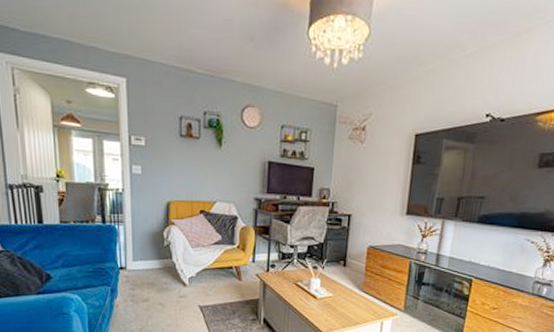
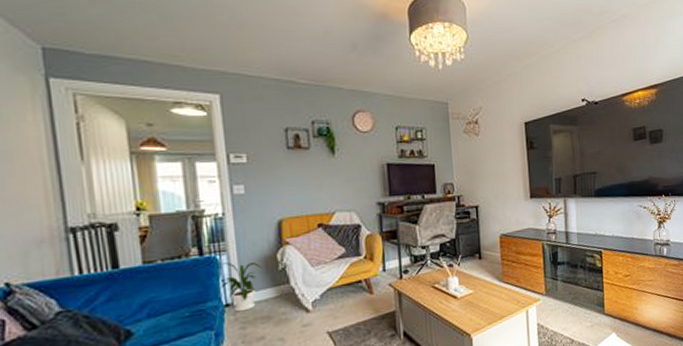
house plant: none [115,232,151,276] -> present [218,262,263,312]

